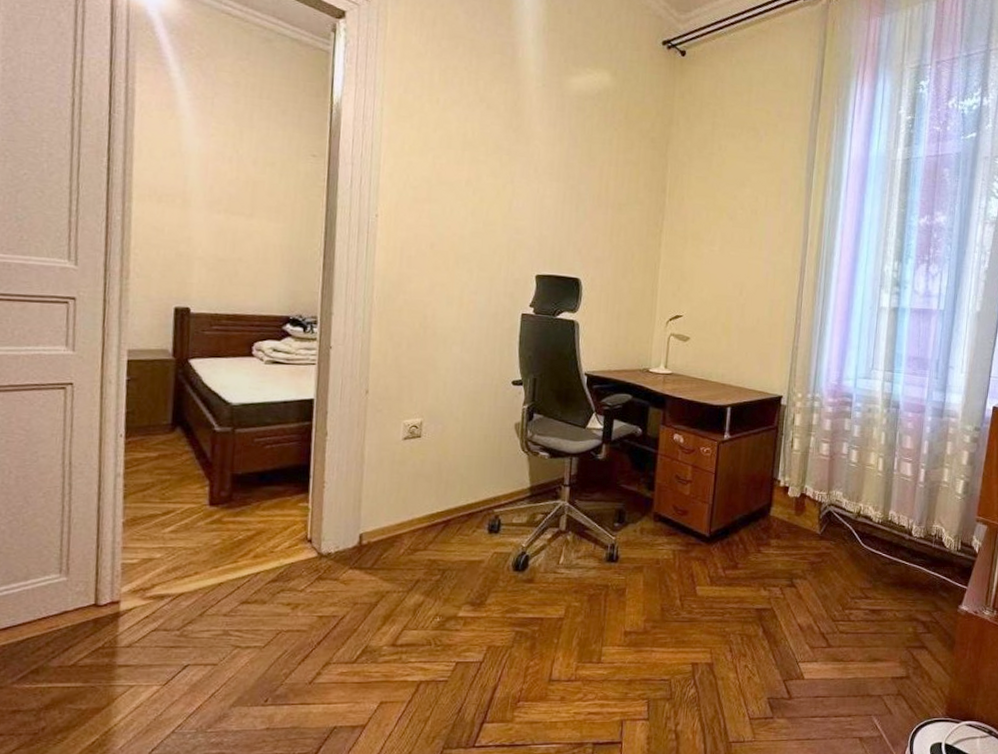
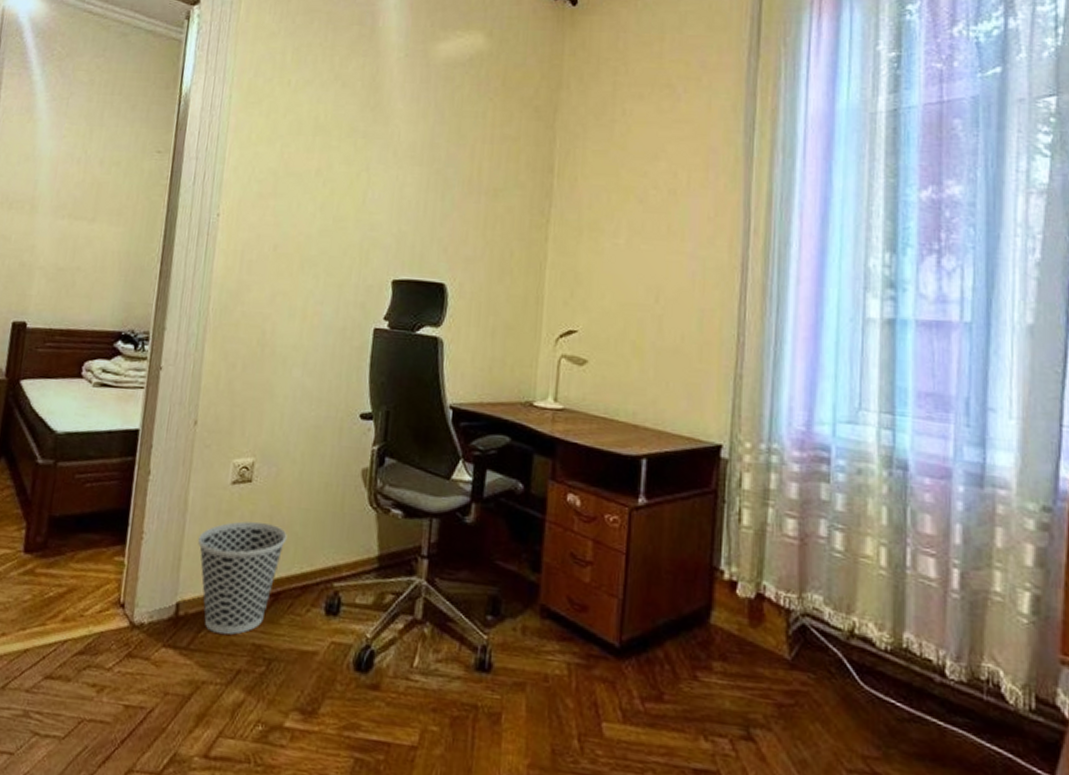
wastebasket: none [376,467,454,555] -> present [198,521,287,635]

